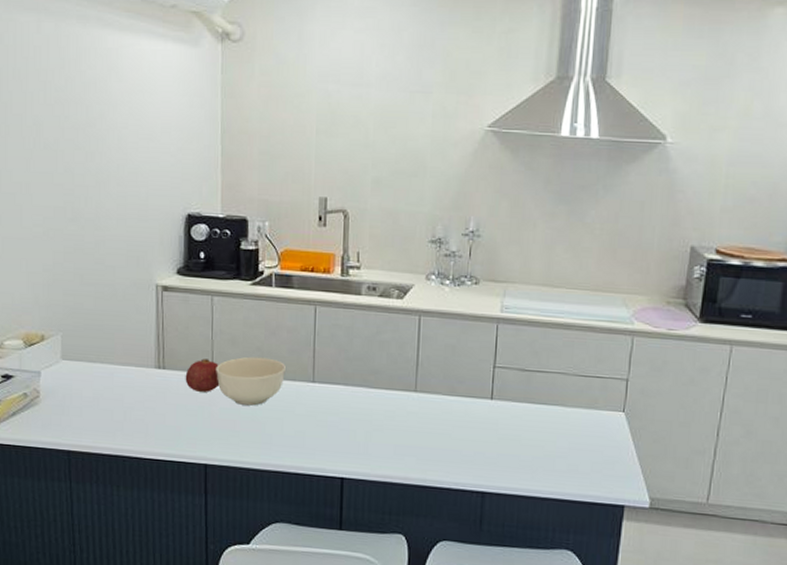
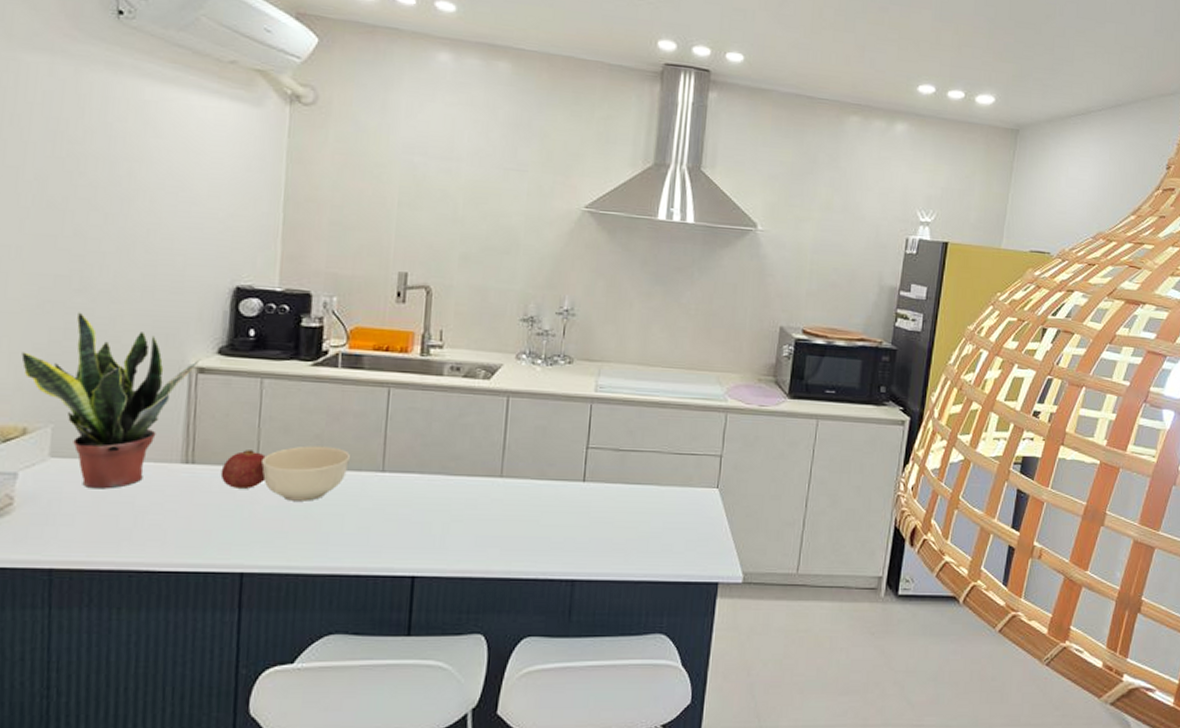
potted plant: none [36,238,164,388] -> present [21,312,201,489]

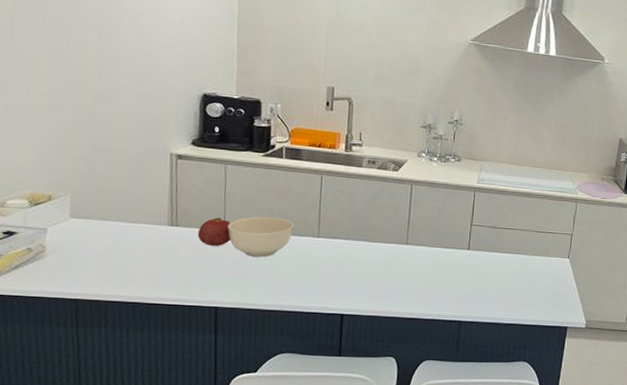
potted plant: present [21,312,201,489] -> none [44,109,179,243]

